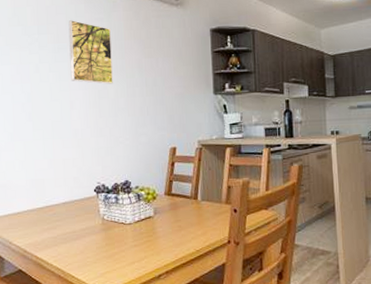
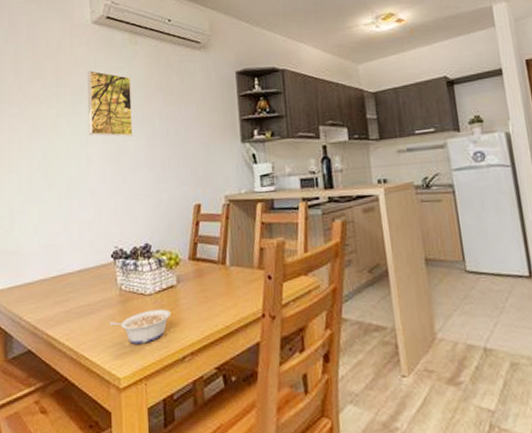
legume: none [93,236,148,265] -> present [110,309,171,344]

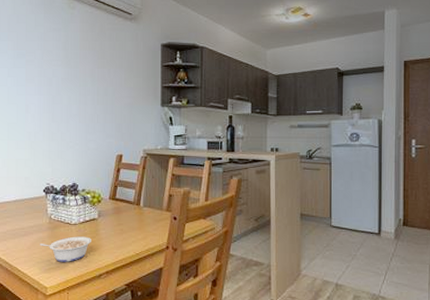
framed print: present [87,70,133,137] -> none [28,29,67,91]

